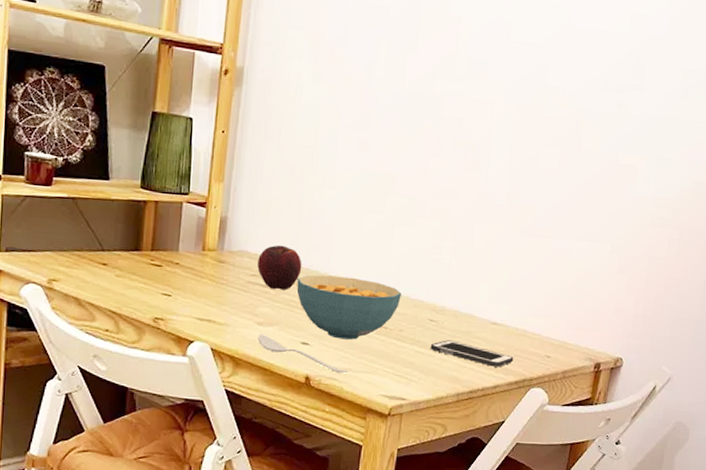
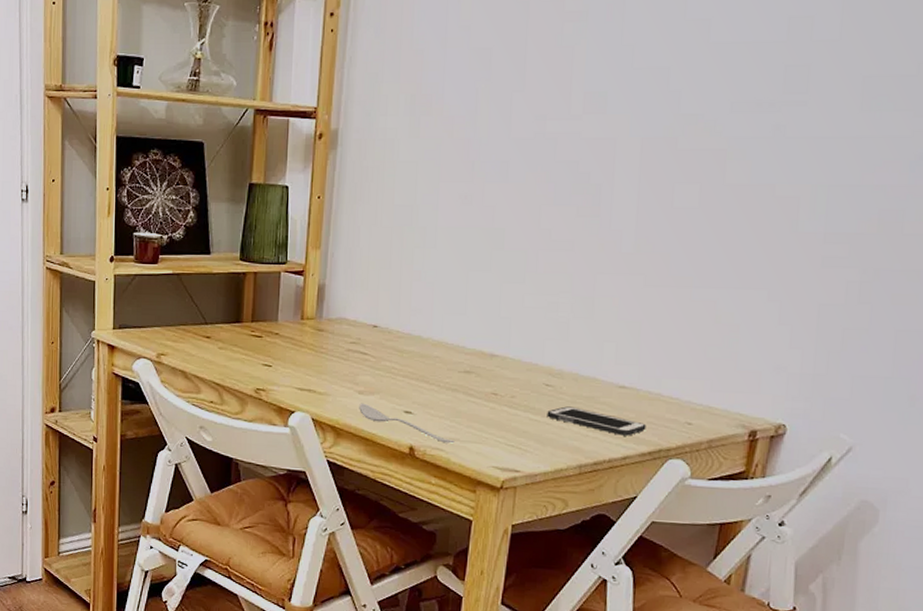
fruit: present [257,245,302,290] -> none [357,310,403,357]
cereal bowl: present [296,275,402,340] -> none [398,340,513,408]

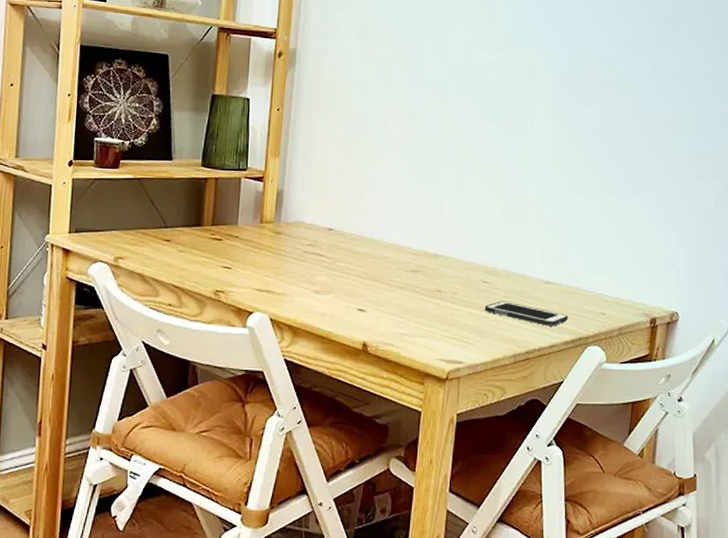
spoon: present [359,403,456,444] -> none [315,302,405,339]

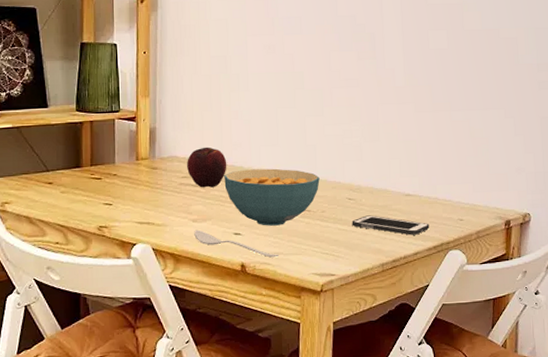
fruit: none [313,214,356,258] -> present [187,147,227,188]
spoon: none [315,302,405,339] -> present [194,229,280,258]
cereal bowl: none [351,242,454,305] -> present [224,168,320,226]

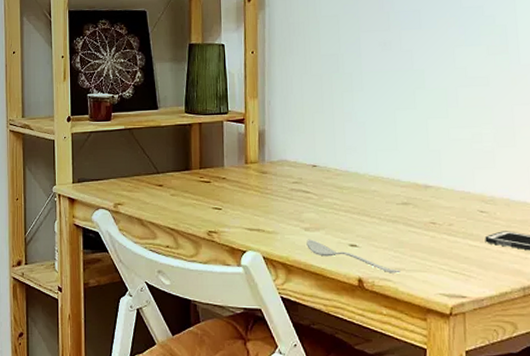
fruit: present [187,147,227,188] -> none [298,150,341,194]
cereal bowl: present [224,168,320,226] -> none [338,175,446,238]

